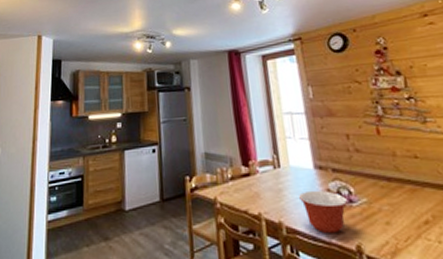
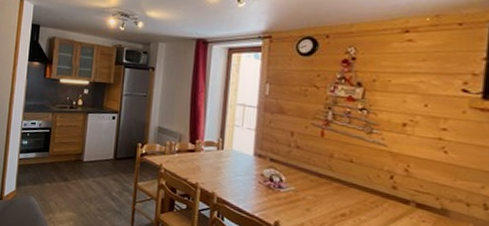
mixing bowl: present [299,190,347,234] -> none [234,172,277,210]

